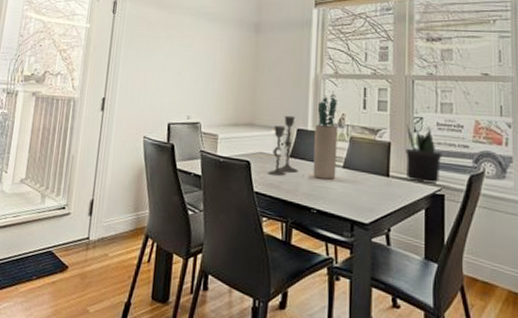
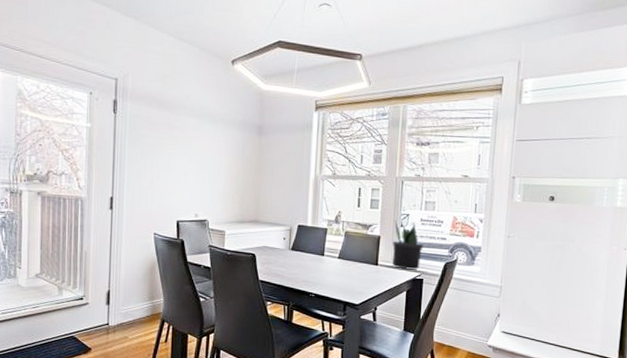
candlestick: present [268,115,298,177] -> none [271,213,299,267]
vase: present [313,90,338,180] -> none [312,190,335,269]

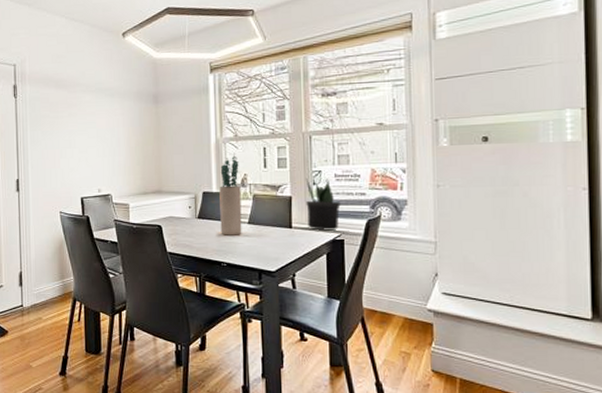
vase: none [312,190,335,269] -> present [219,153,242,236]

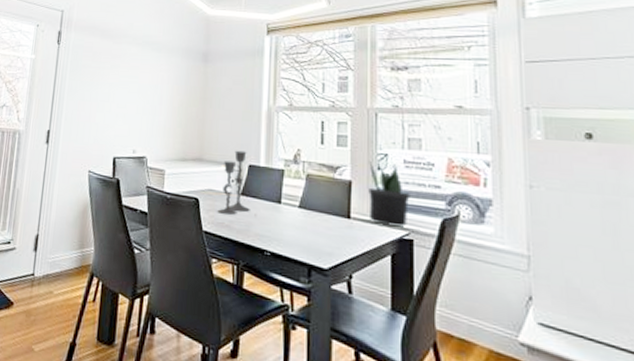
candlestick: none [178,180,207,237] -> present [217,150,250,216]
vase: present [219,153,242,236] -> none [266,124,293,220]

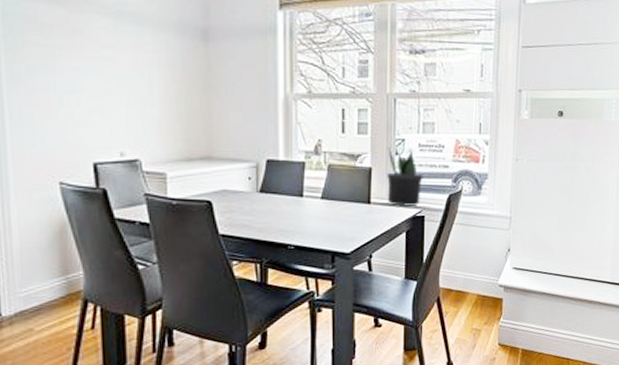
candlestick: present [217,150,250,216] -> none [234,145,271,216]

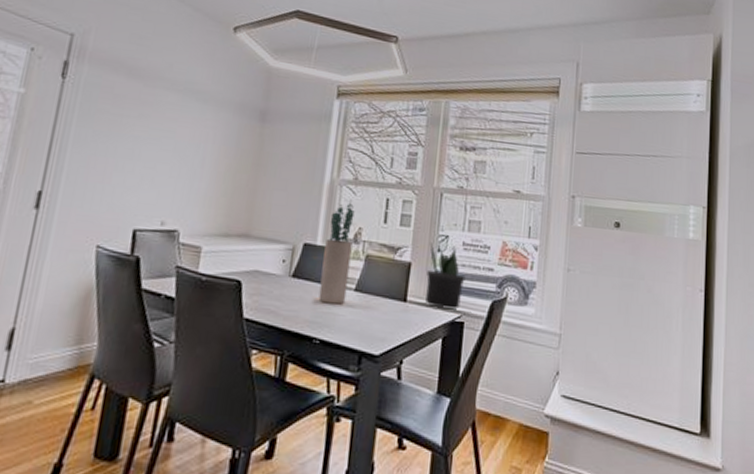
vase: none [288,113,314,213] -> present [318,199,355,305]

